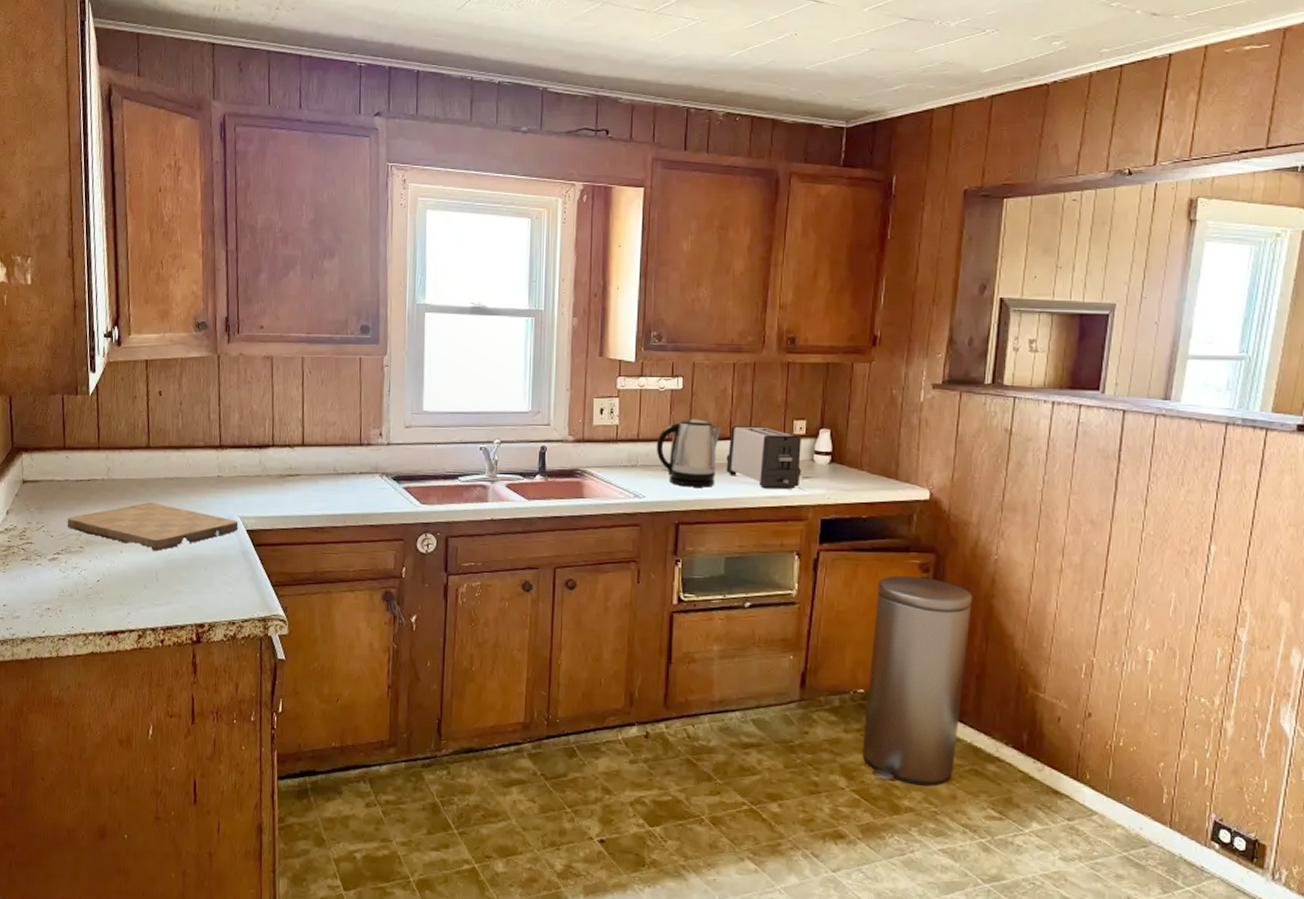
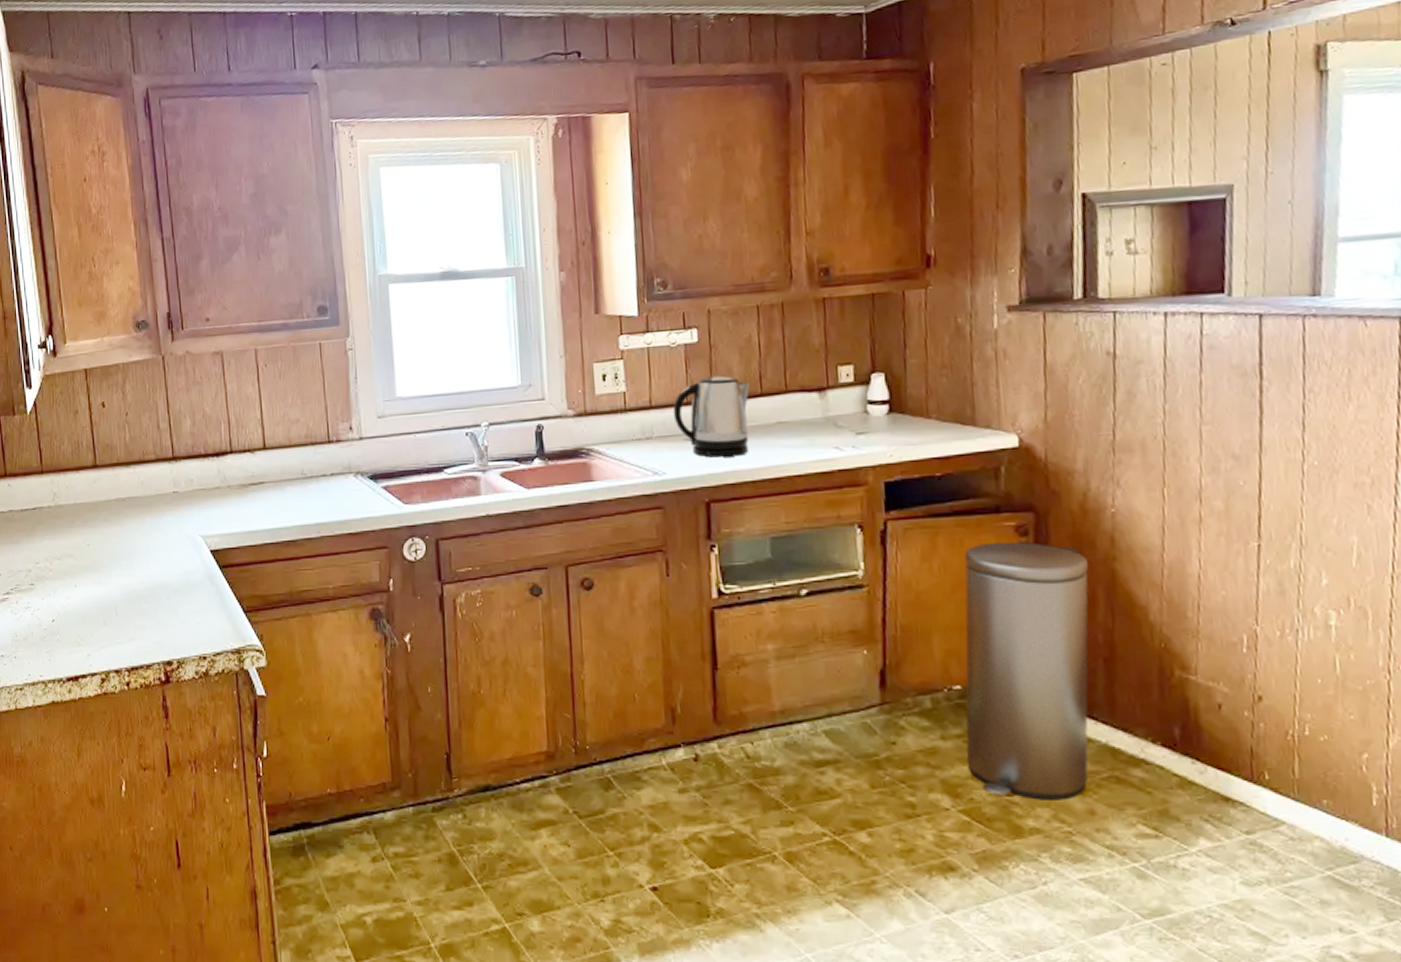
cutting board: present [67,503,239,551] -> none [14,528,201,582]
toaster: present [726,426,801,489] -> none [759,377,853,452]

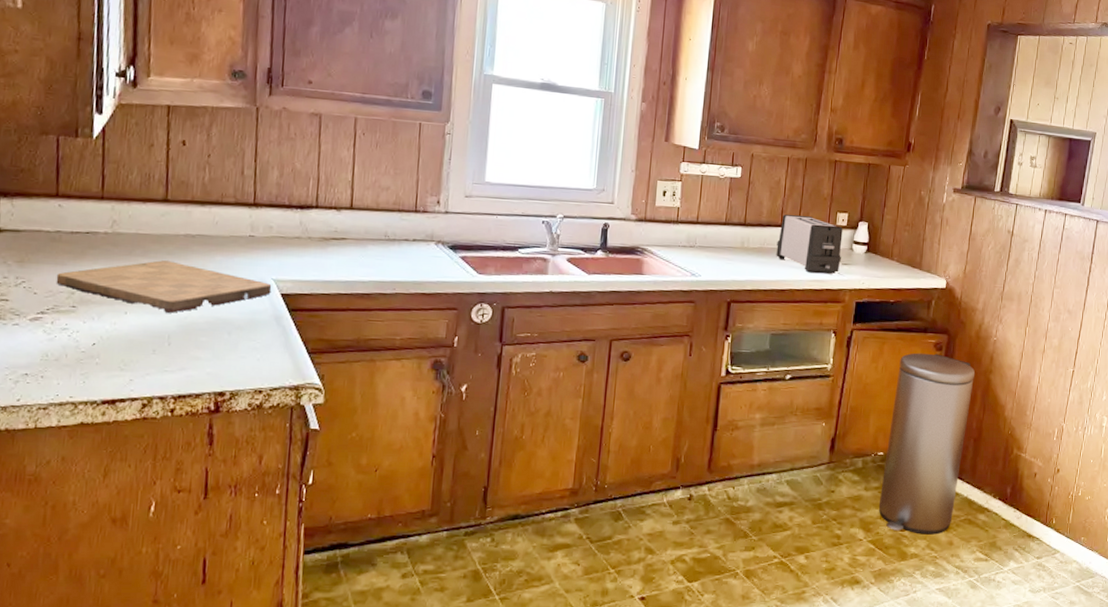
cutting board: none [14,528,201,582] -> present [56,260,272,313]
kettle: present [673,375,750,458] -> none [713,205,774,270]
toaster: none [759,377,853,452] -> present [776,214,843,274]

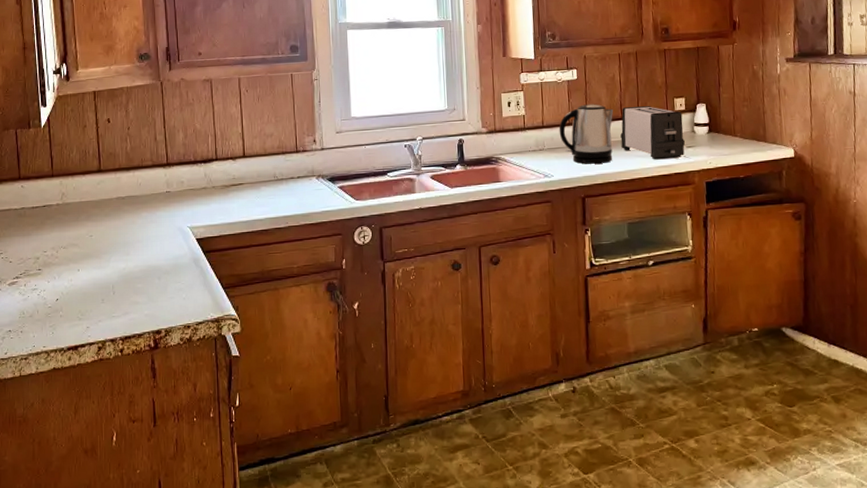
cutting board: present [56,260,272,313] -> none [25,221,188,266]
kettle: none [713,205,774,270] -> present [559,104,614,164]
pedal bin: present [878,353,976,535] -> none [759,223,842,409]

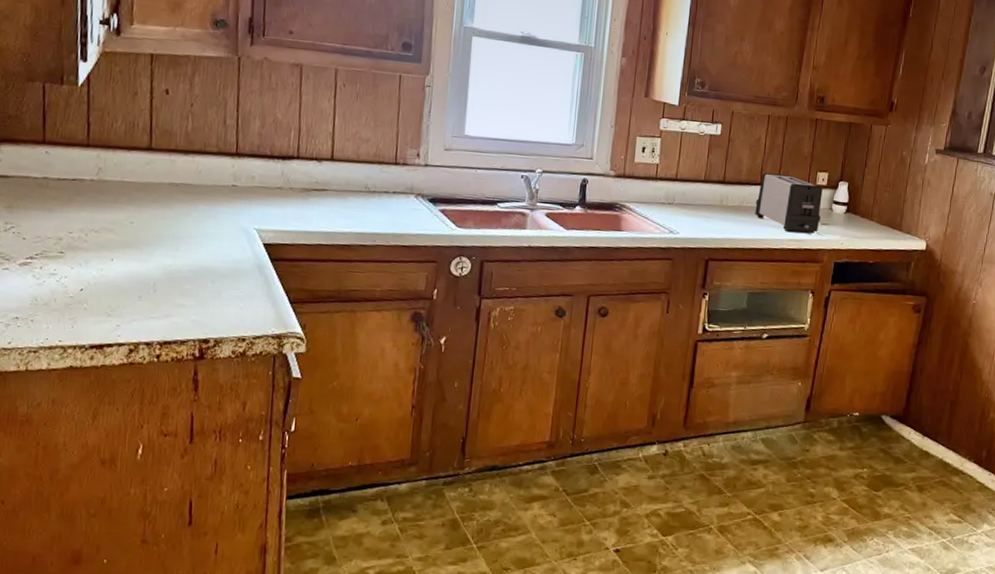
kettle: present [559,104,614,164] -> none [692,163,754,228]

